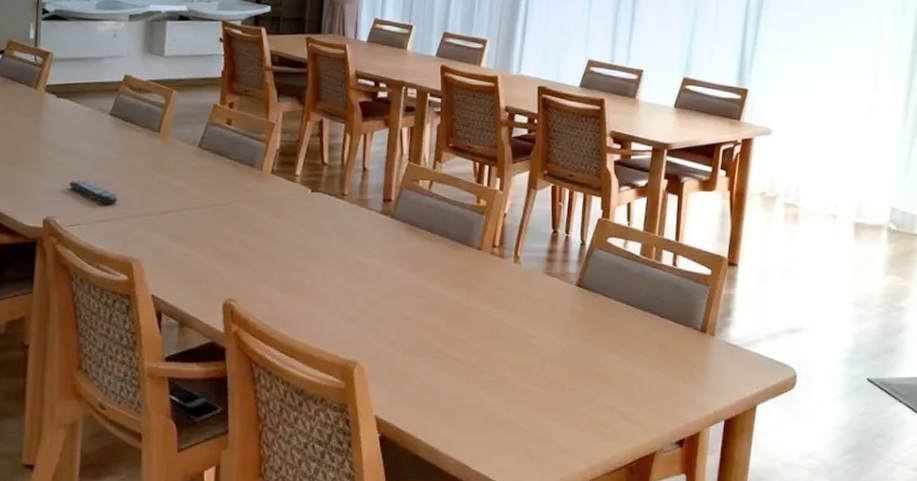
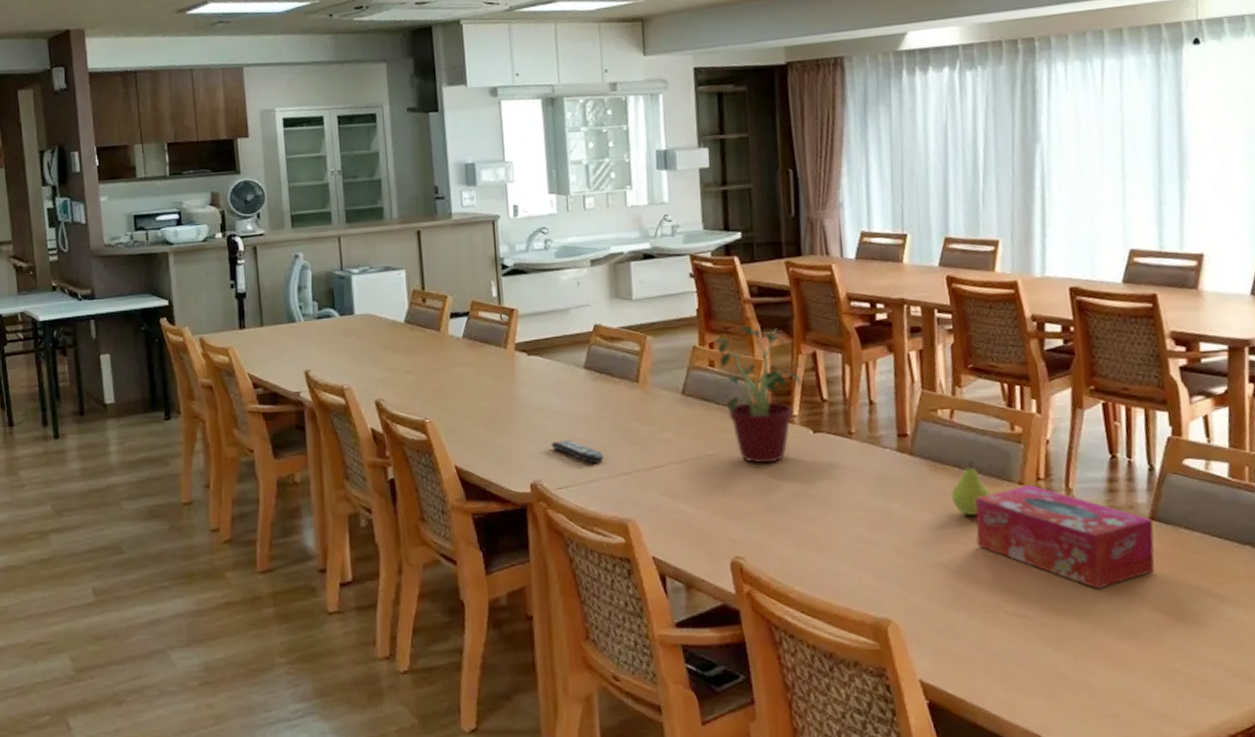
potted plant: none [234,89,310,216] -> present [714,324,803,464]
fruit: none [421,226,454,275] -> present [951,460,990,517]
tissue box: none [438,251,579,342] -> present [975,485,1155,589]

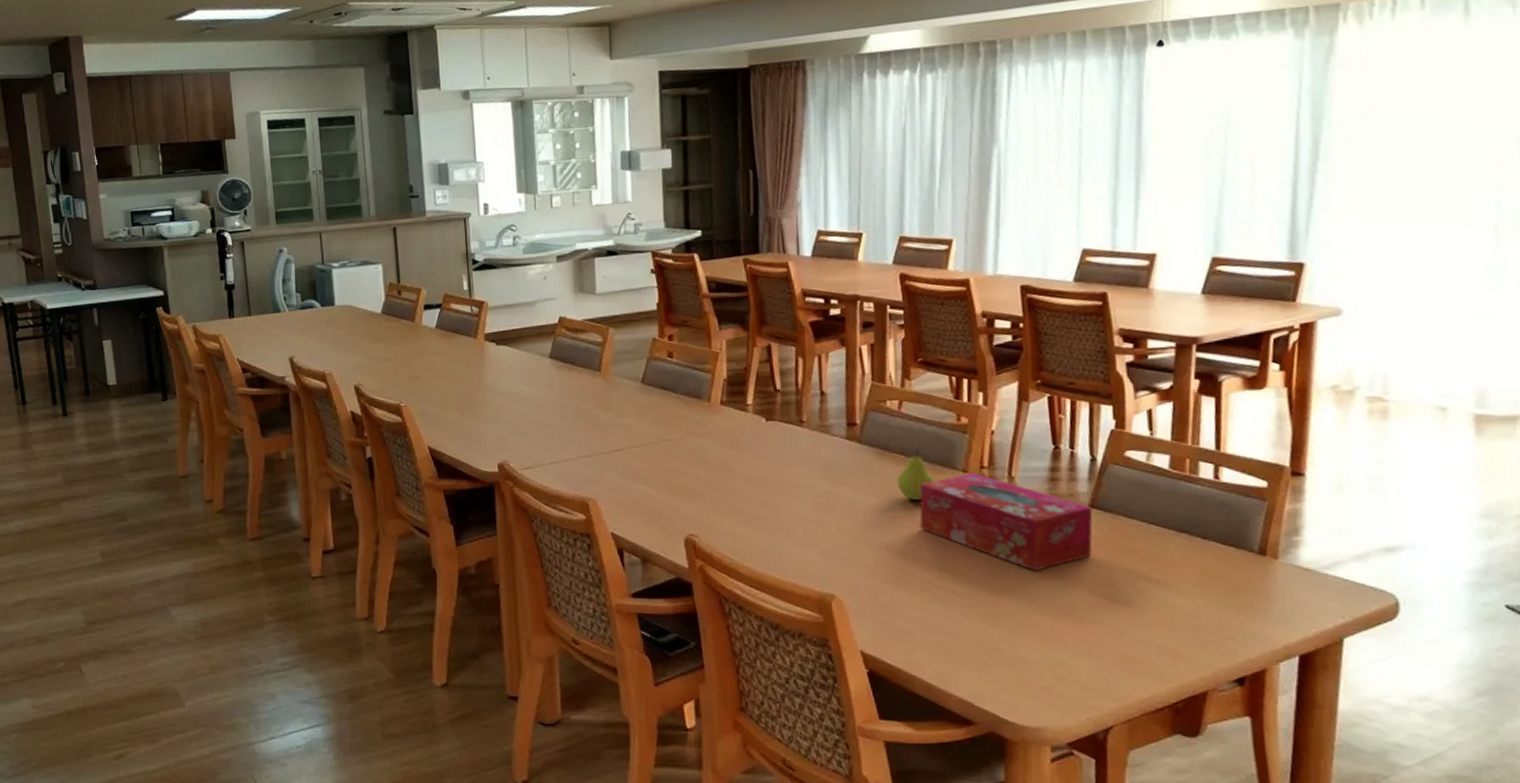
remote control: present [551,439,604,465] -> none [517,423,567,447]
potted plant: present [714,324,803,464] -> none [673,318,758,449]

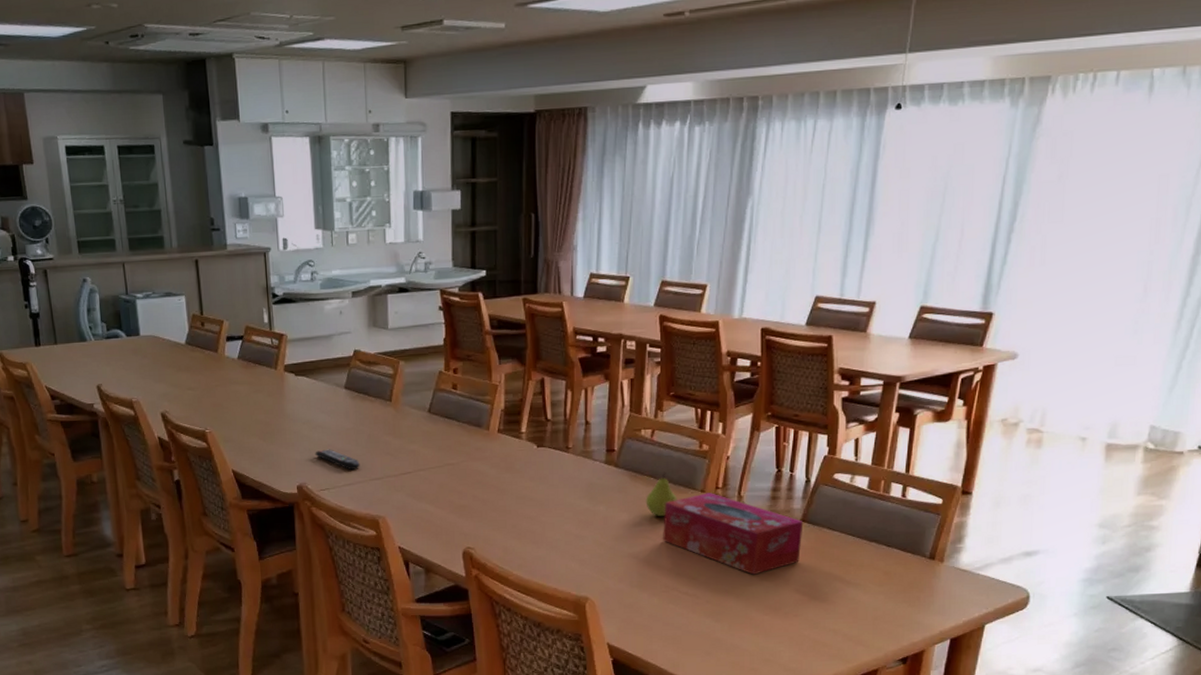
remote control: none [517,423,567,447] -> present [315,449,360,471]

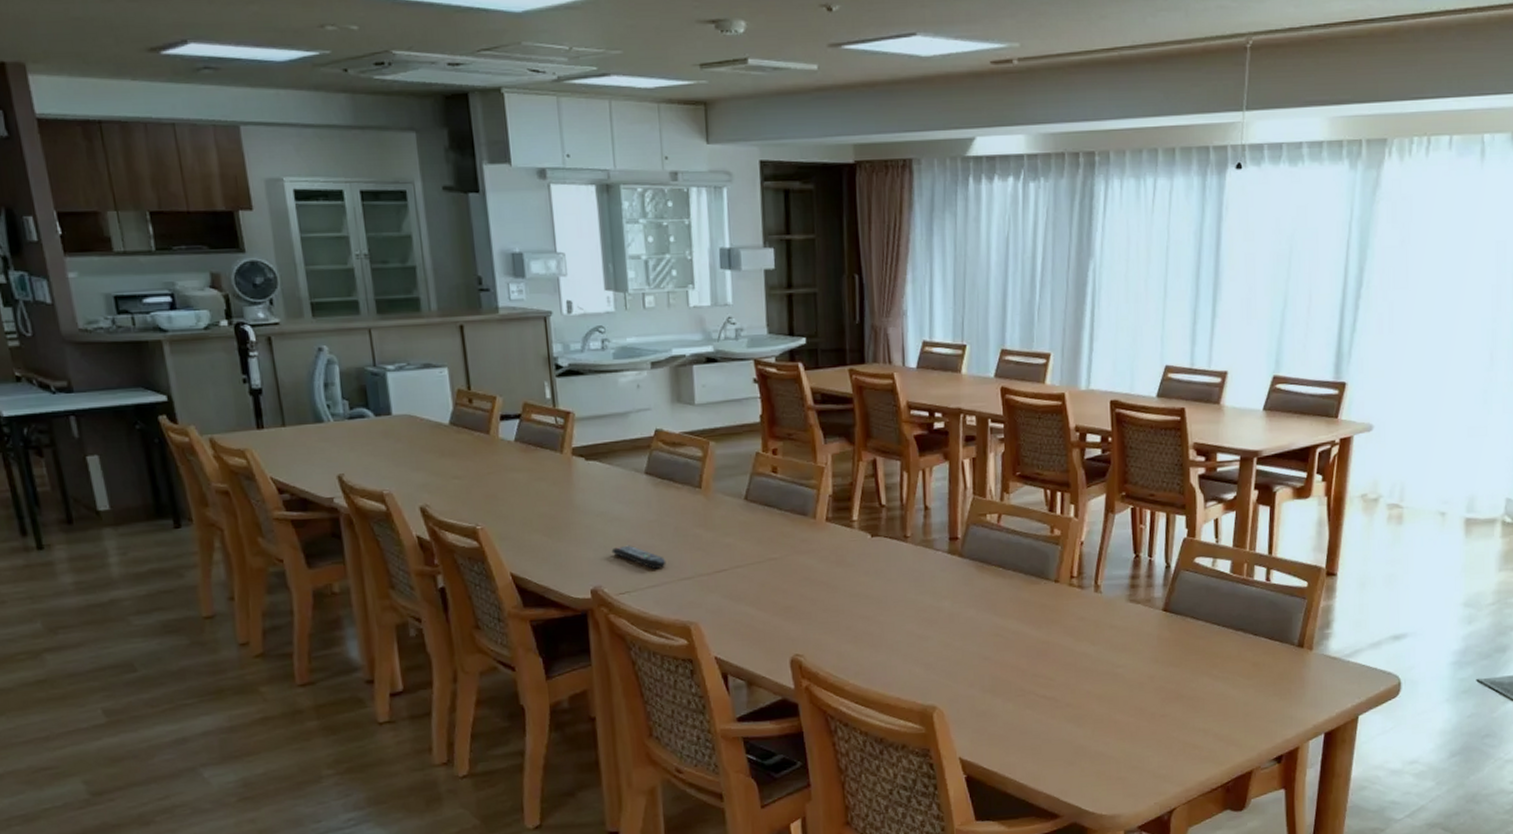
fruit: present [645,471,677,517] -> none [995,560,1030,612]
tissue box: present [663,493,804,575] -> none [1015,582,1166,673]

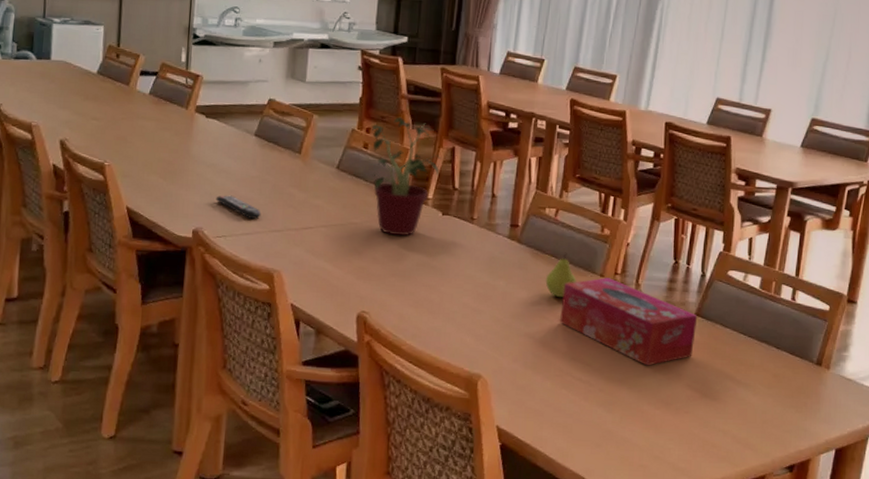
potted plant: none [777,431,863,567] -> present [371,116,442,236]
fruit: none [995,560,1030,612] -> present [545,252,577,298]
tissue box: none [1015,582,1166,673] -> present [560,277,698,366]

